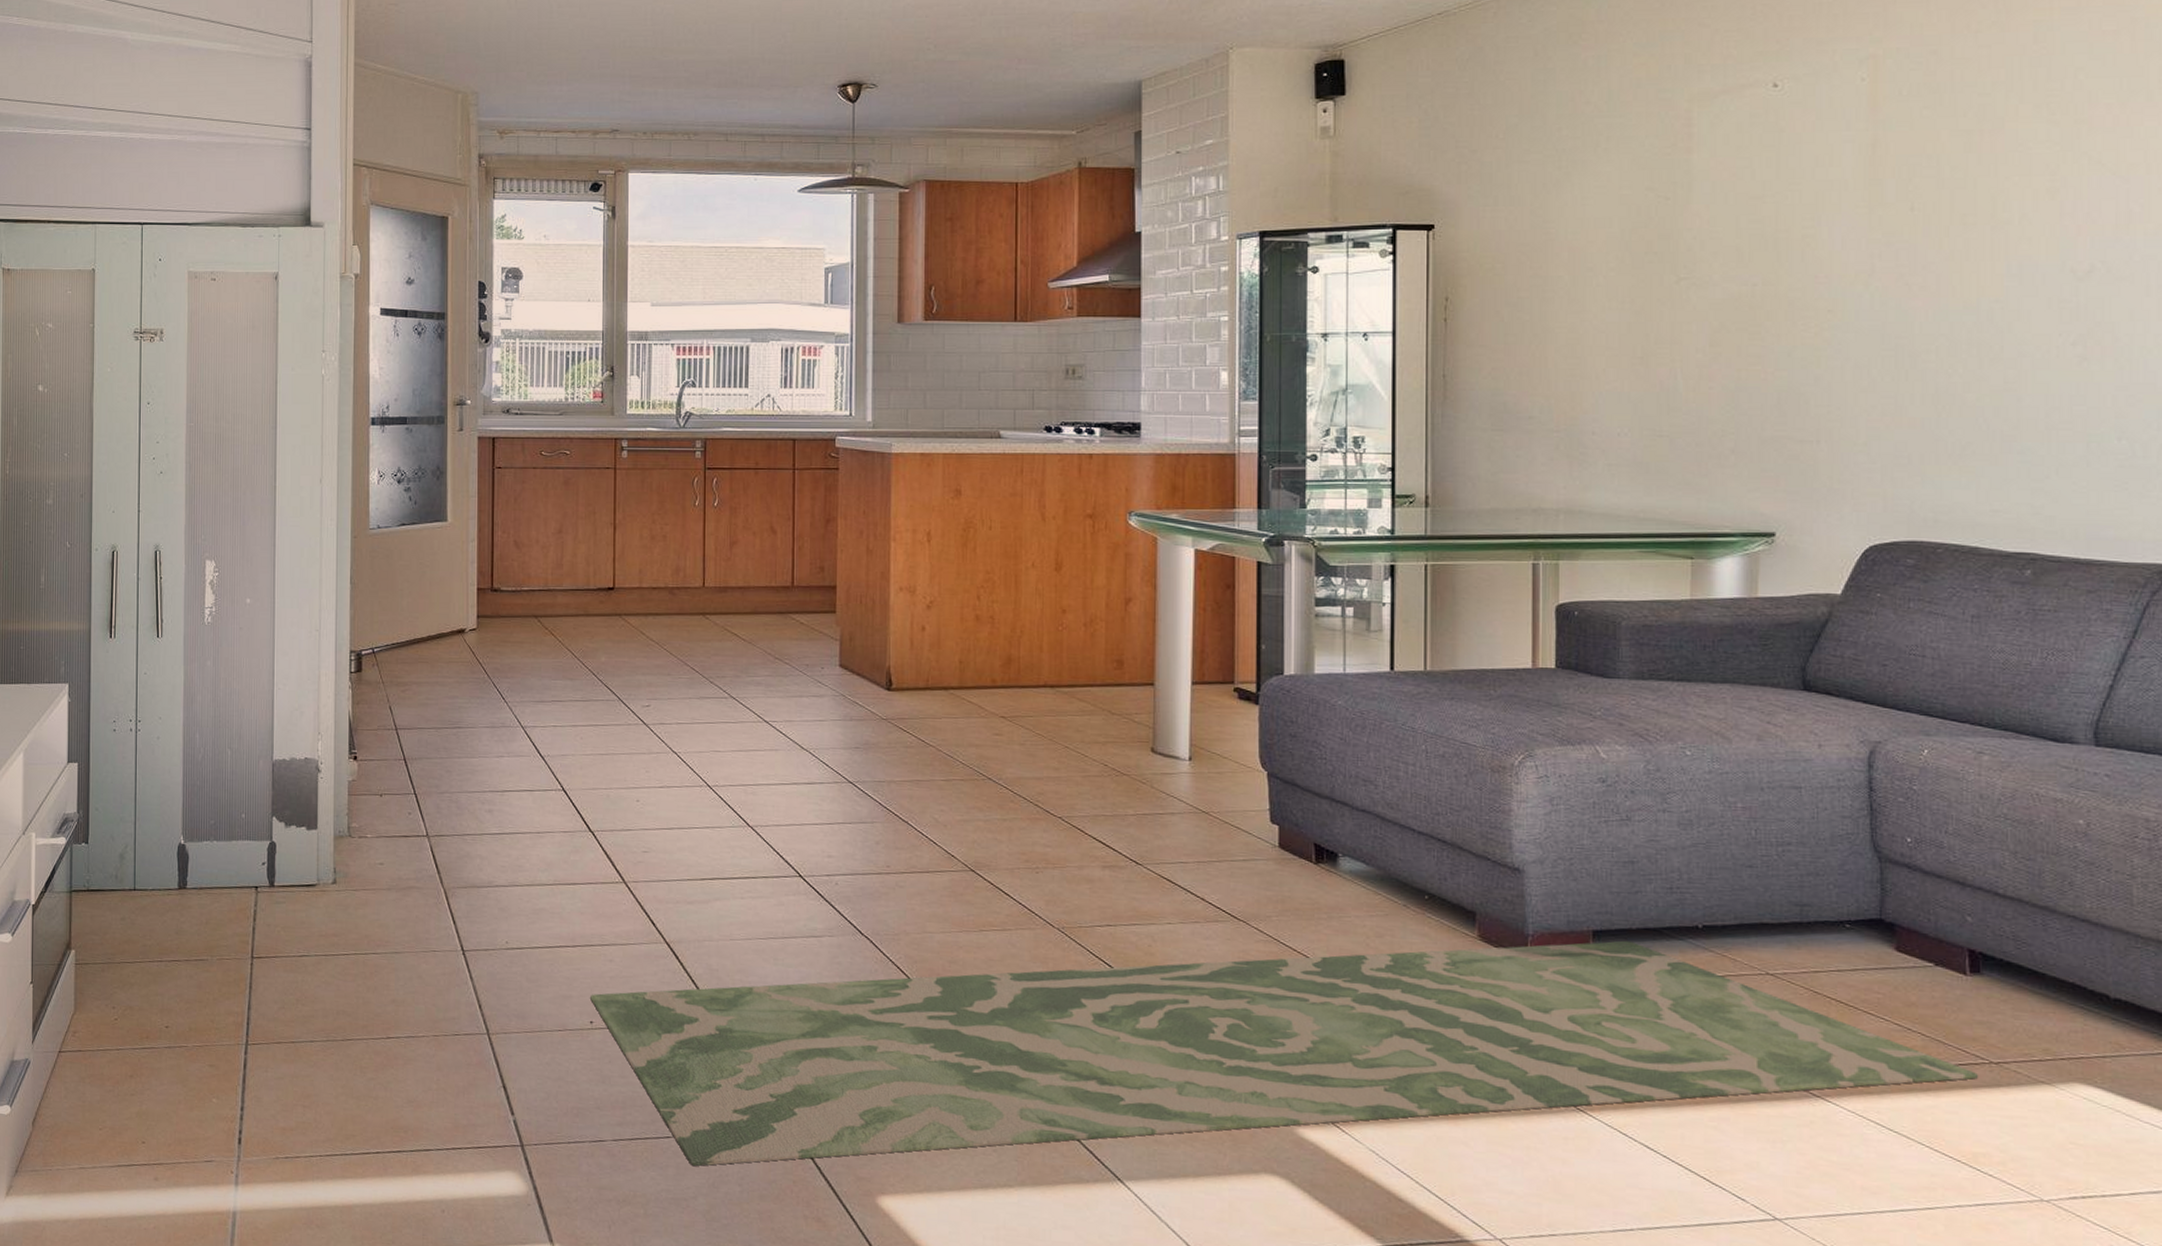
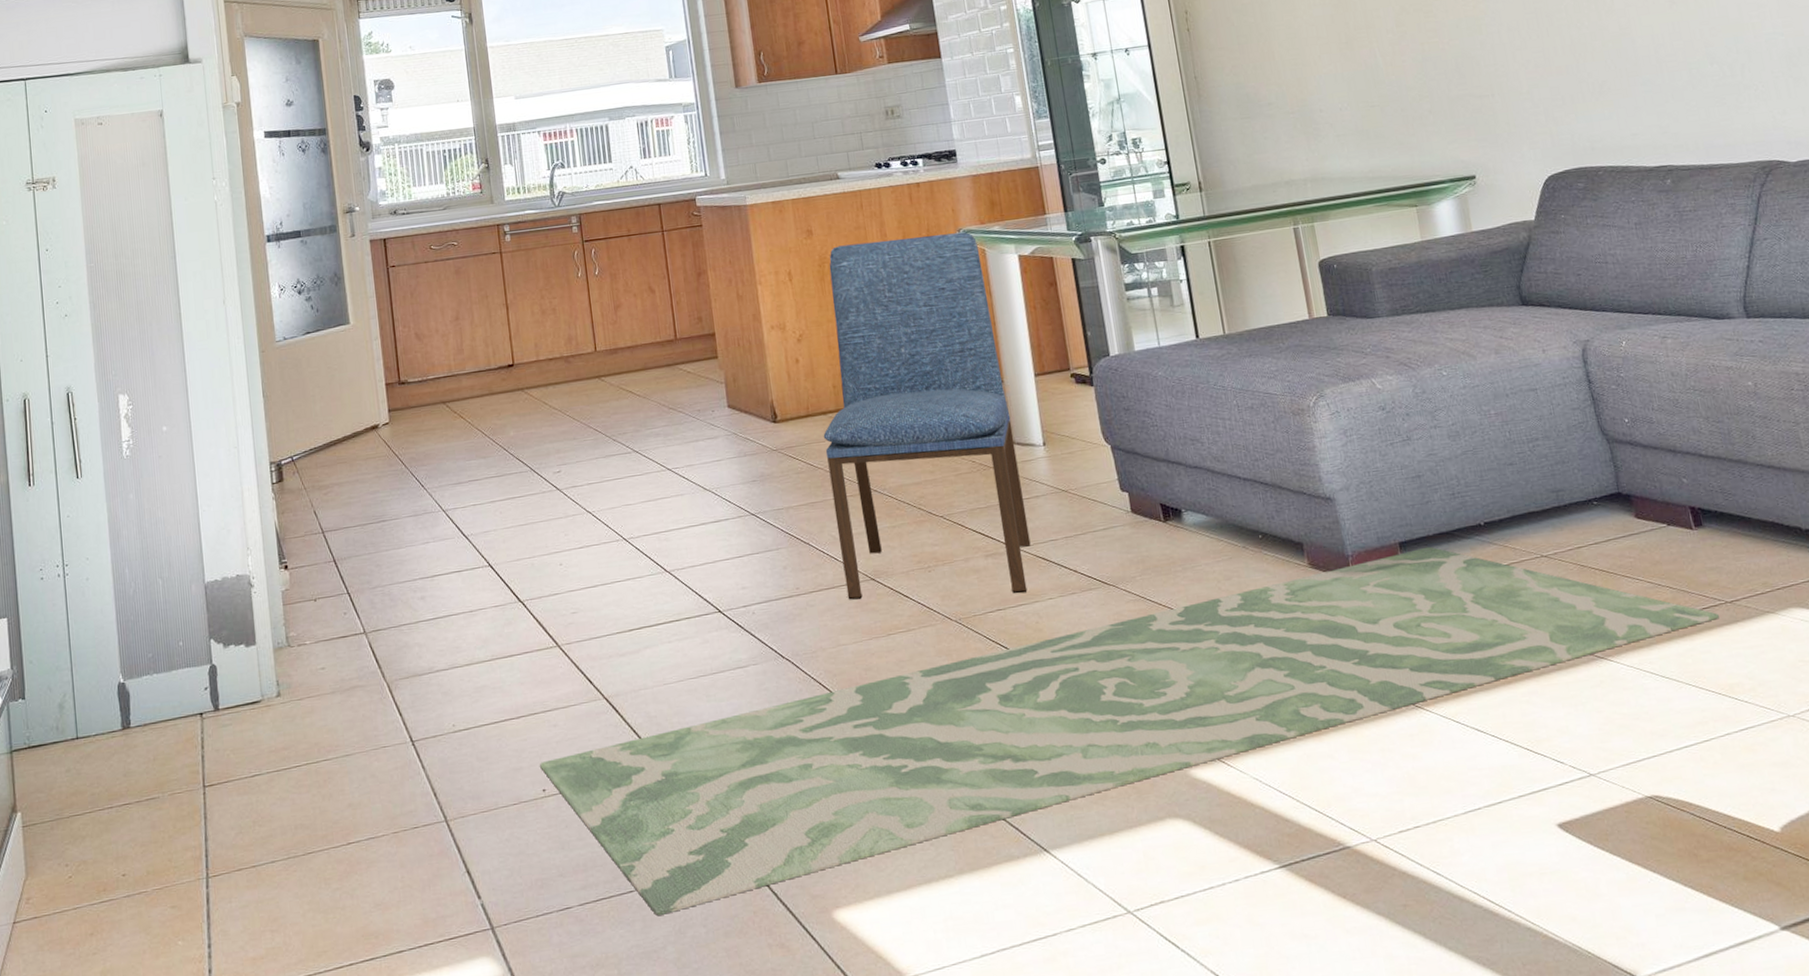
dining chair: none [940,511,1157,913] -> present [823,232,1031,601]

